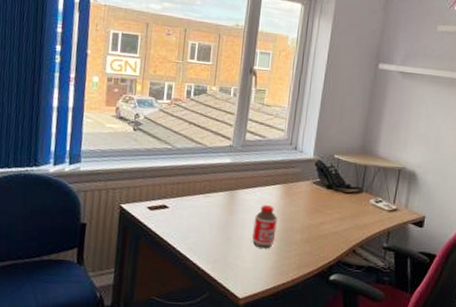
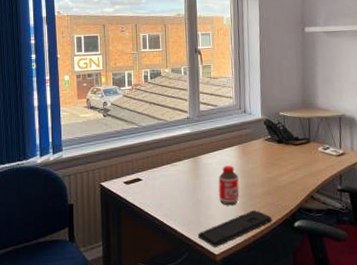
keyboard: none [222,257,307,291] -> present [197,210,272,247]

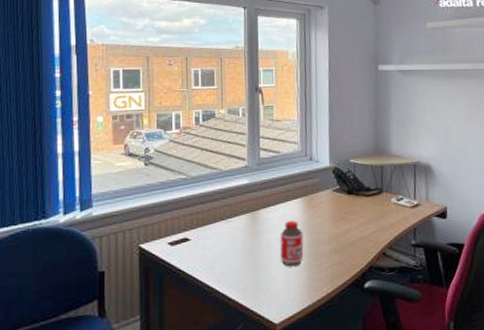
keyboard: present [197,210,272,247] -> none [255,271,340,316]

